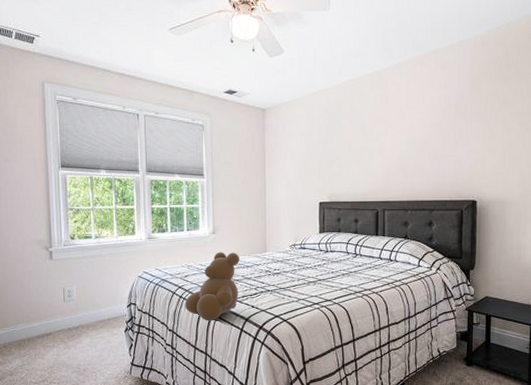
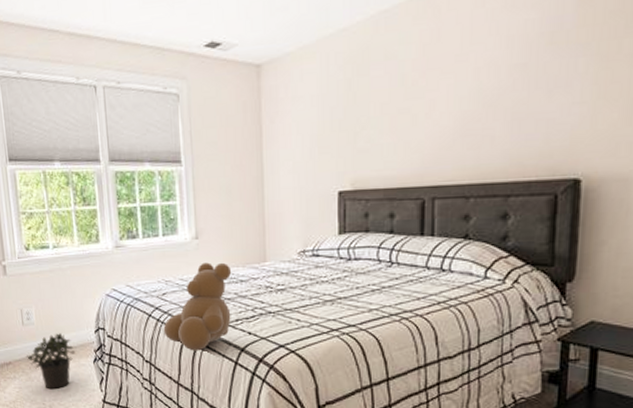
potted plant: none [65,308,110,356] -> present [26,333,76,390]

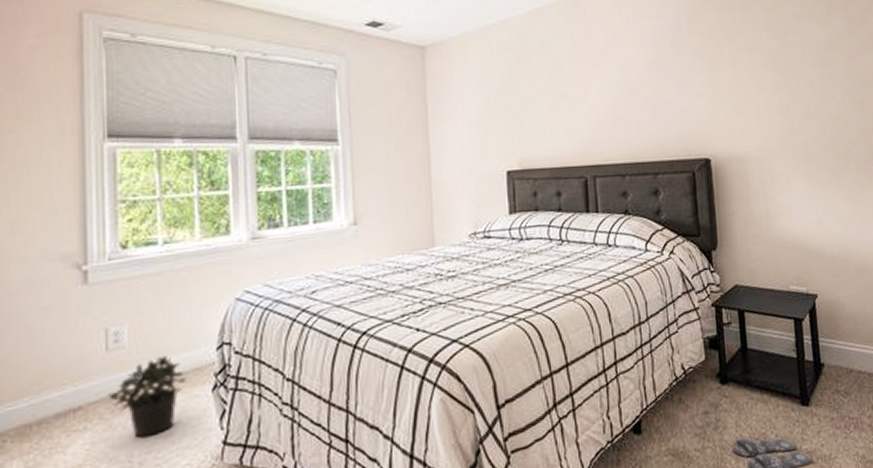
teddy bear: present [163,262,231,351] -> none [311,251,396,360]

